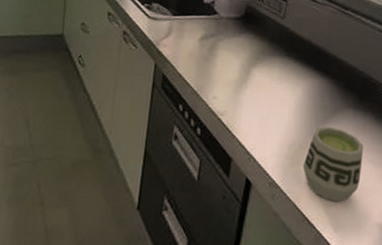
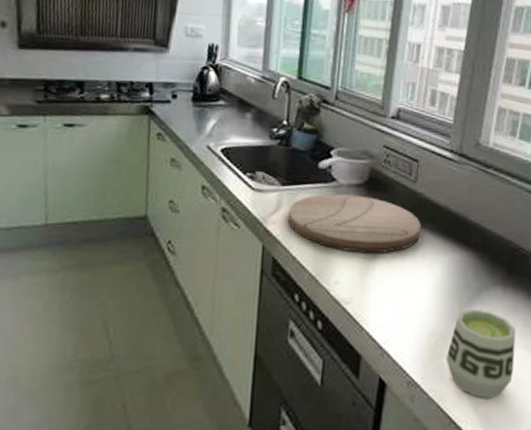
cutting board: none [176,24,287,76] -> present [288,193,421,254]

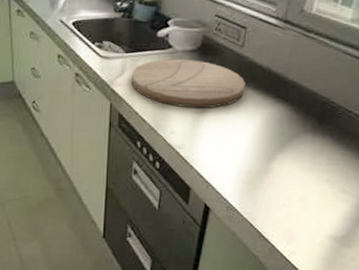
cup: present [445,308,516,400] -> none [259,151,320,220]

